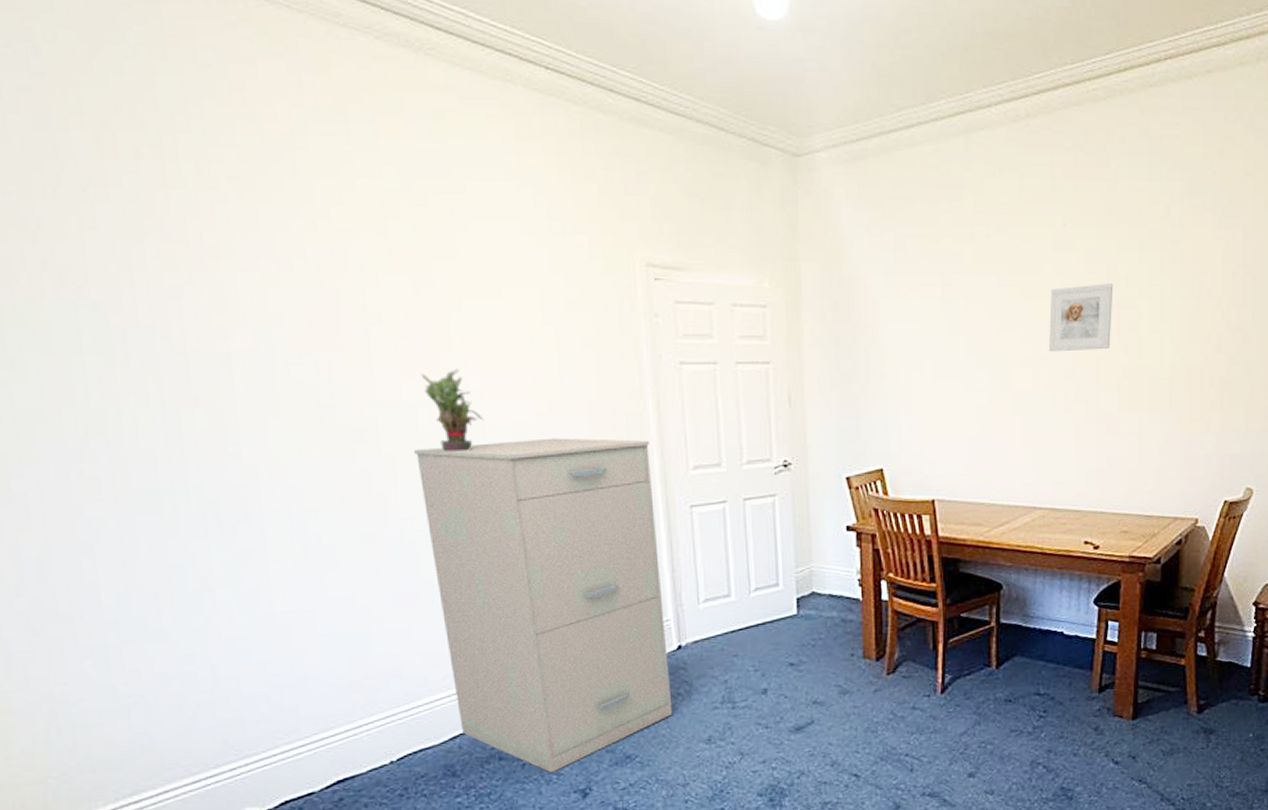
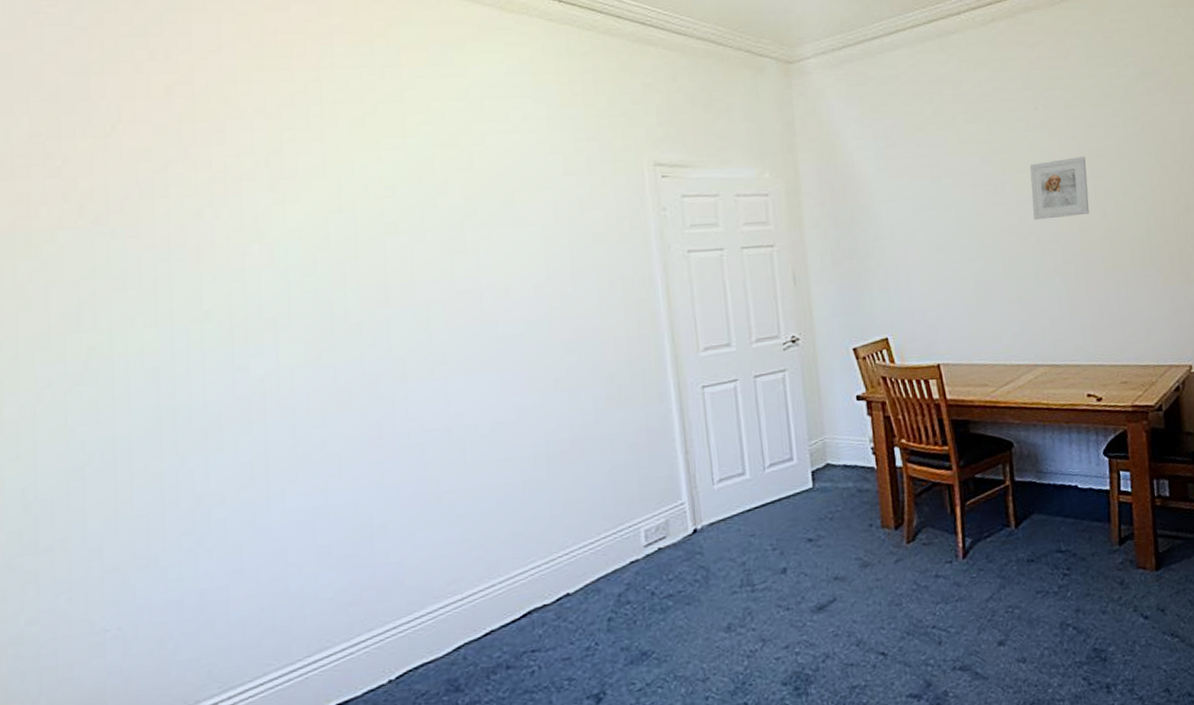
filing cabinet: present [414,438,673,773] -> none [426,326,690,679]
potted plant: present [421,369,485,453] -> none [435,270,497,351]

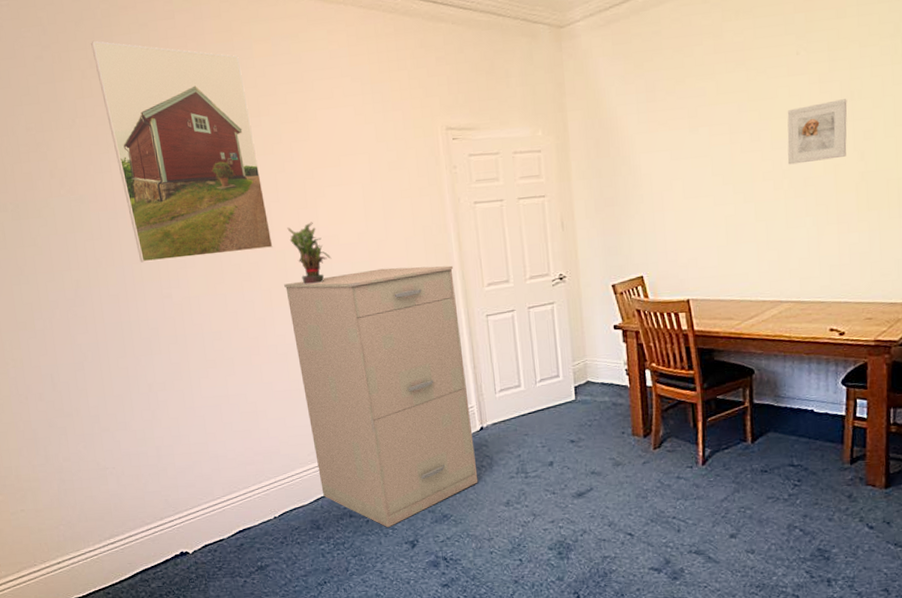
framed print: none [156,26,413,322] -> present [91,40,273,263]
filing cabinet: none [426,326,690,679] -> present [284,265,478,528]
potted plant: none [435,270,497,351] -> present [287,221,332,285]

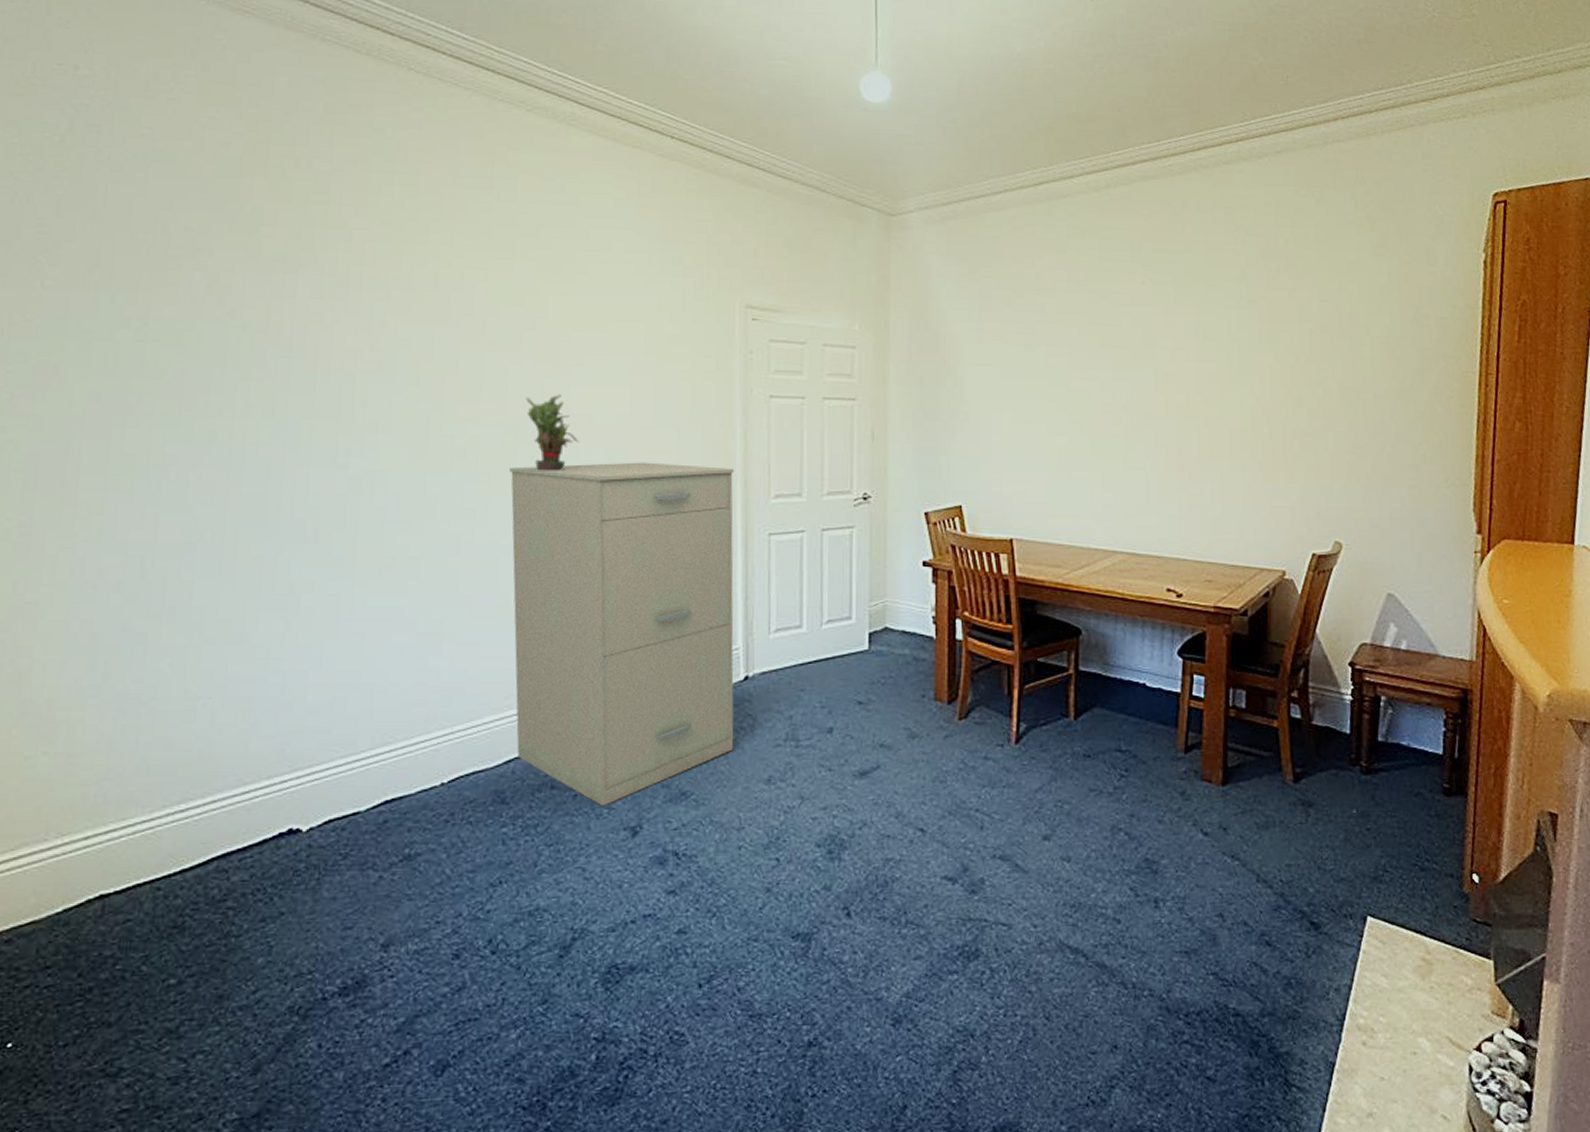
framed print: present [91,40,273,263] -> none [301,137,504,421]
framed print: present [787,99,847,165] -> none [1128,337,1192,400]

